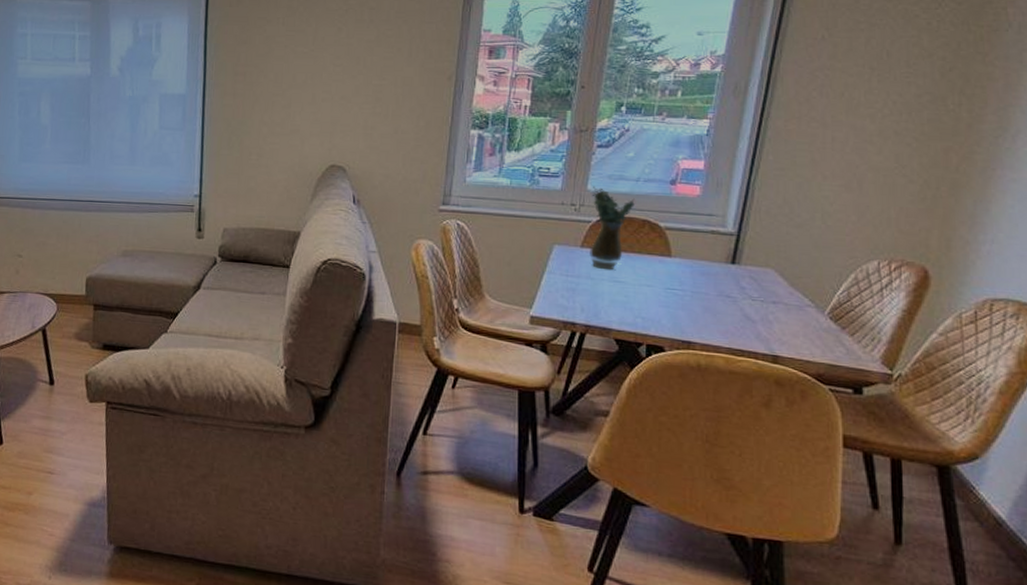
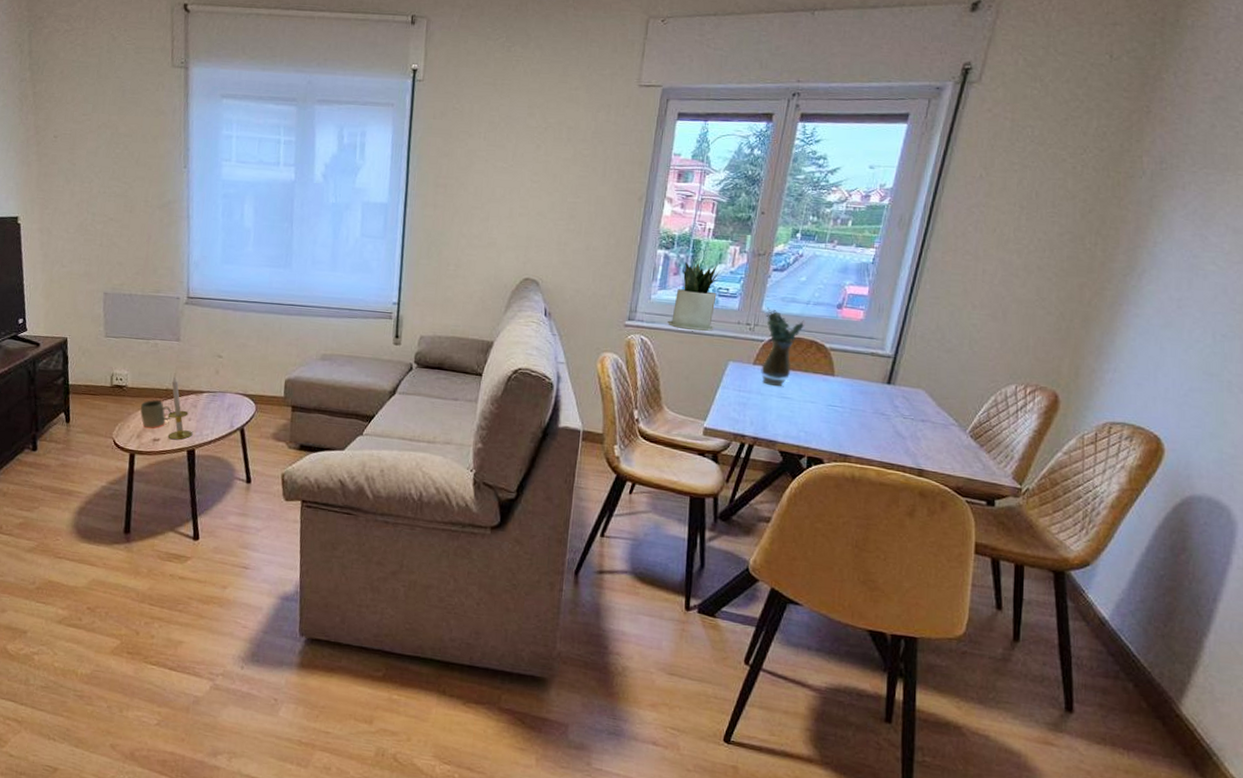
planter: none [485,142,540,214] -> present [668,262,721,332]

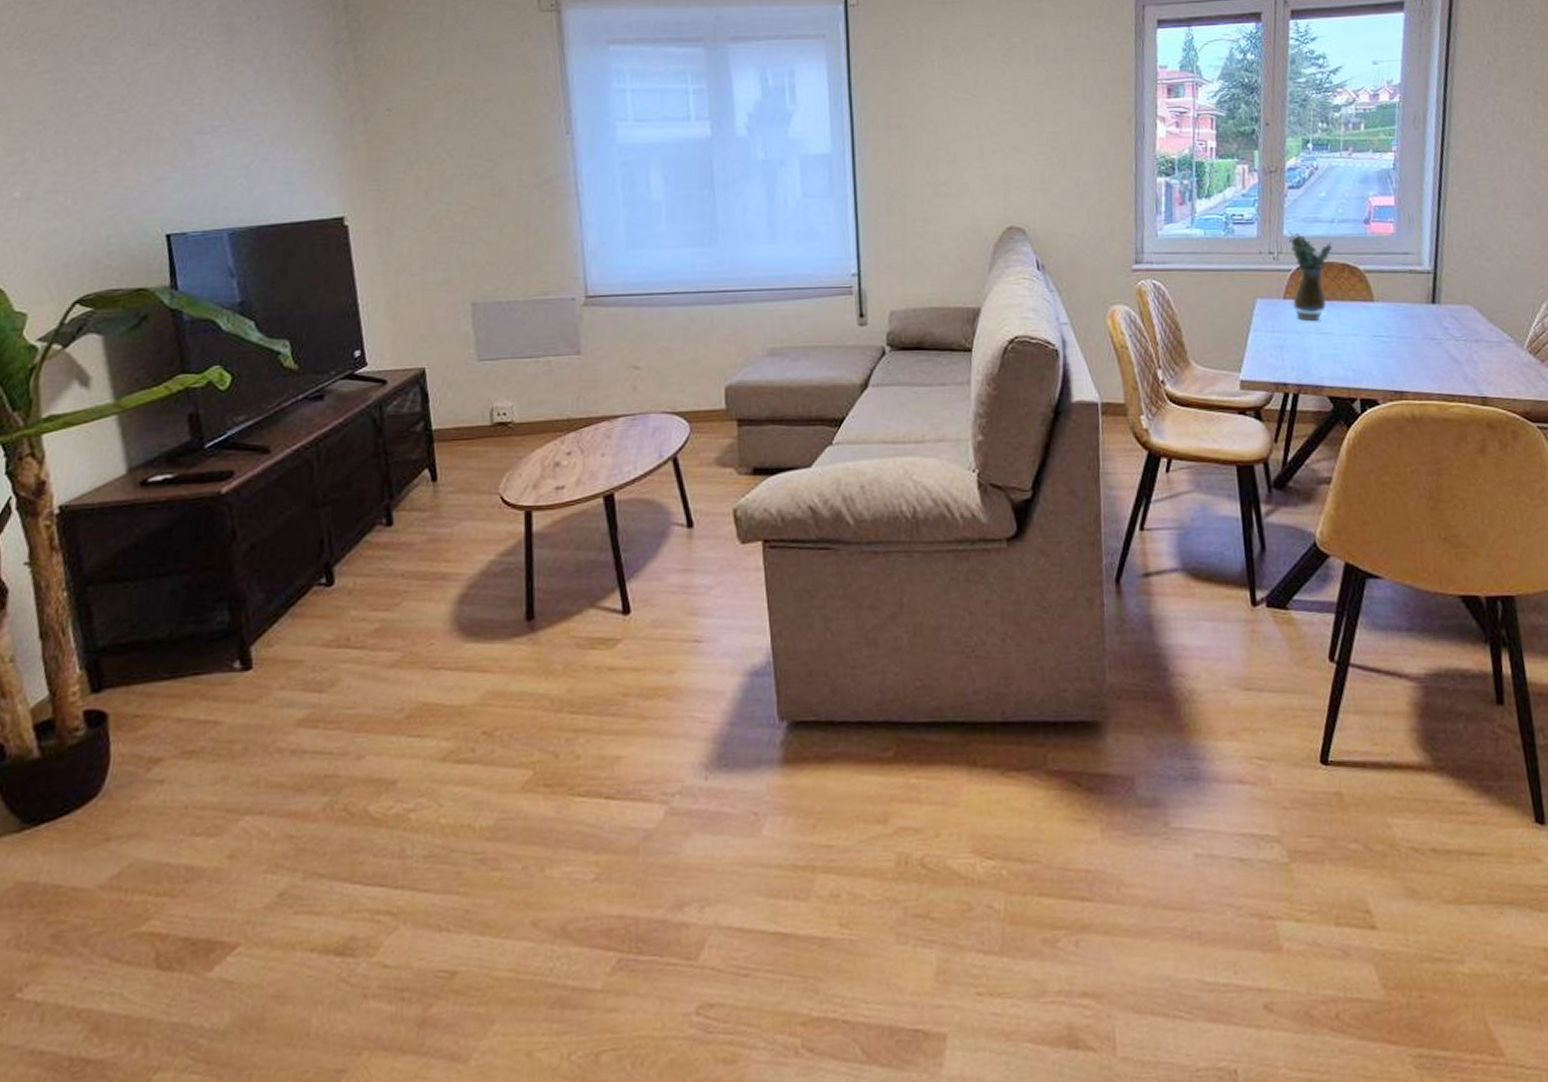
mug: present [140,400,172,429] -> none [534,435,578,475]
candle: present [167,376,192,440] -> none [573,401,608,485]
planter: present [668,262,721,332] -> none [1180,188,1234,268]

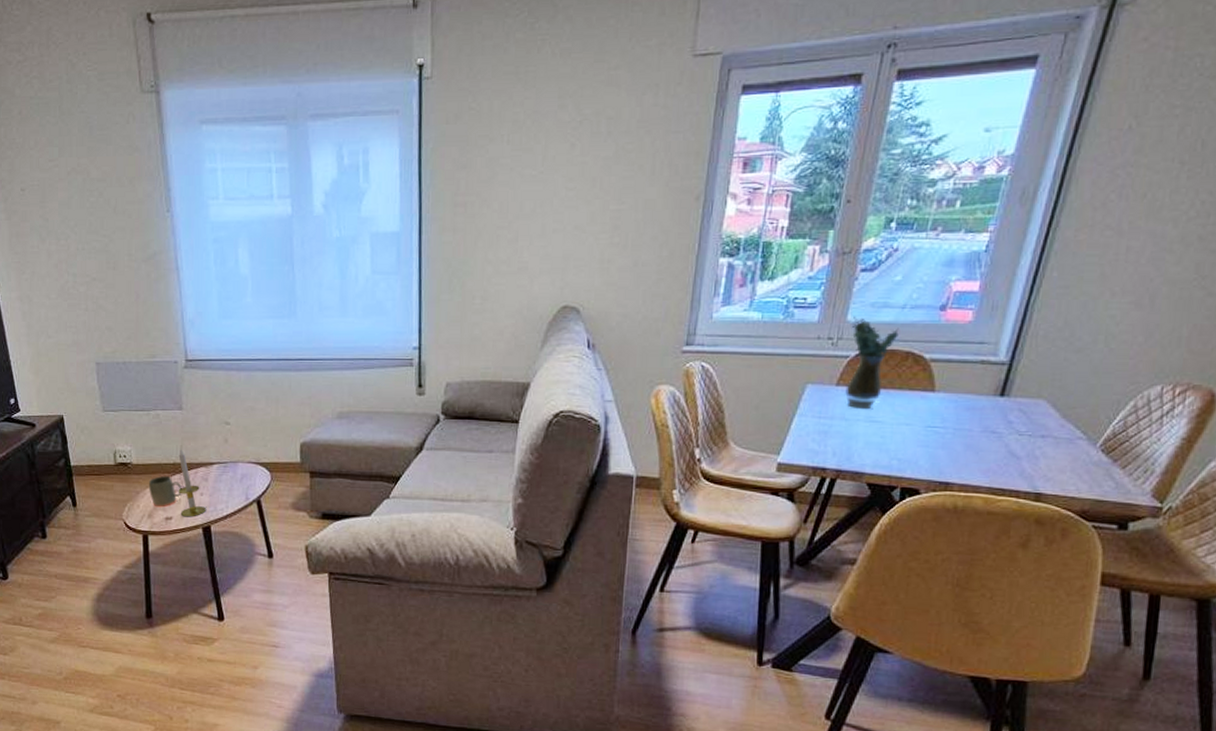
mug: none [534,435,578,475] -> present [148,476,182,508]
candle: none [573,401,608,485] -> present [178,449,206,517]

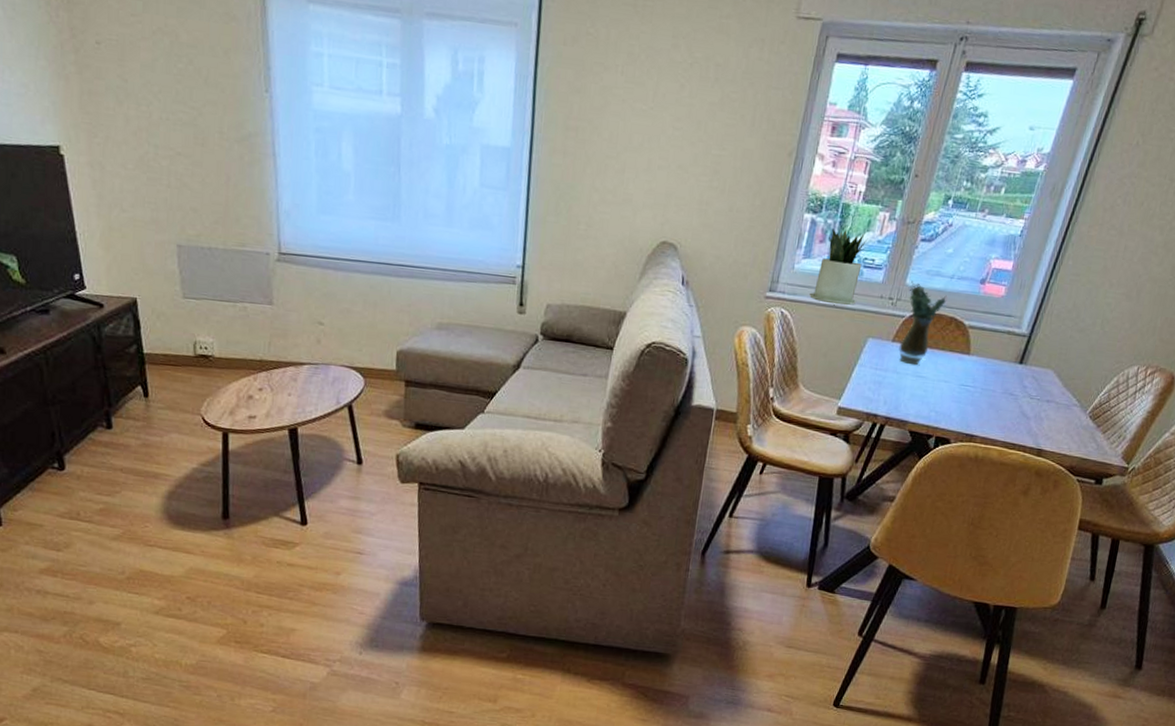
mug: present [148,476,182,508] -> none [231,372,268,405]
candle: present [178,449,206,517] -> none [264,345,293,417]
planter: none [733,270,797,352] -> present [809,228,868,306]

